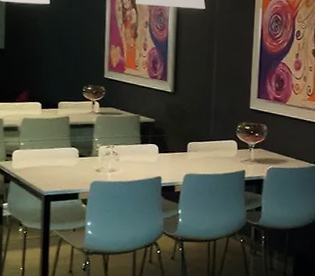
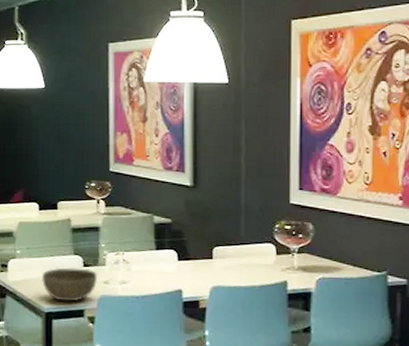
bowl: none [42,157,91,187] -> present [42,267,98,302]

